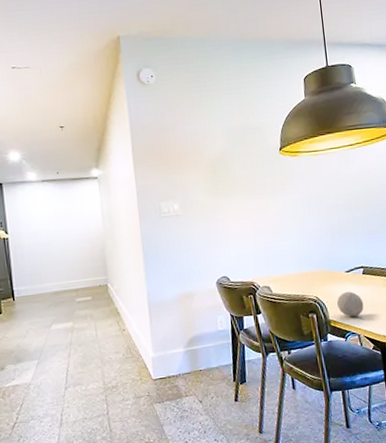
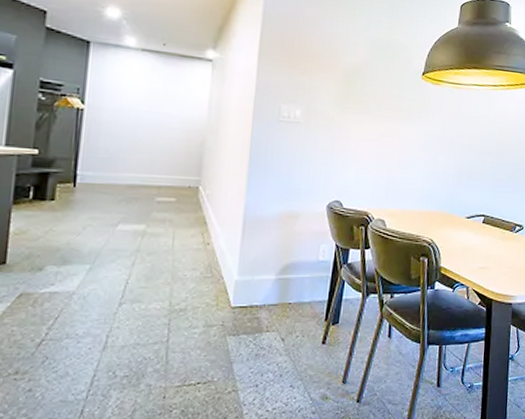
decorative ball: present [336,291,364,317] -> none [450,239,478,267]

